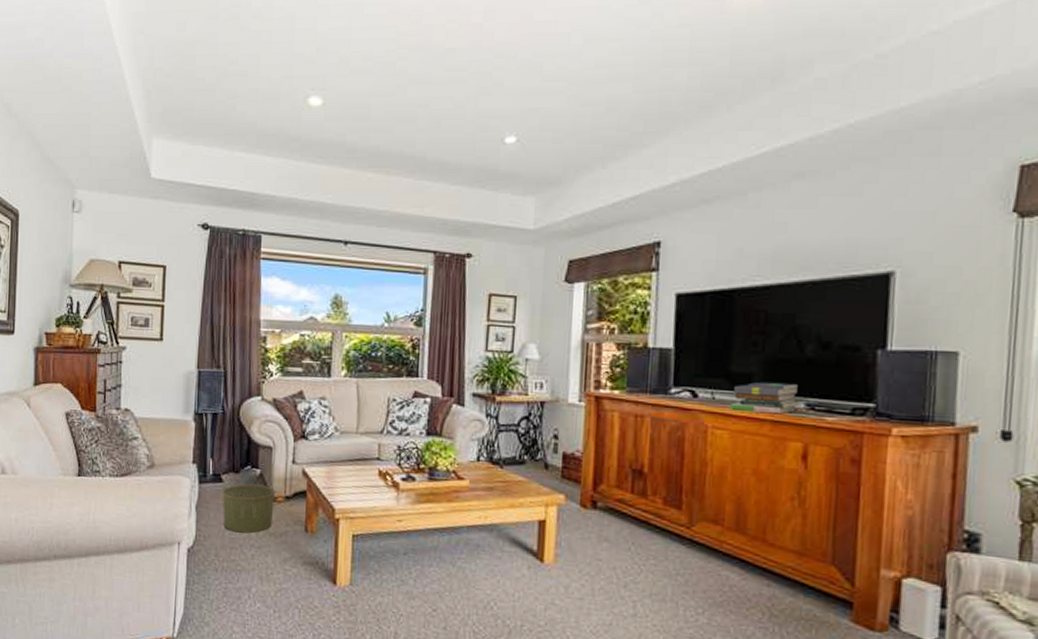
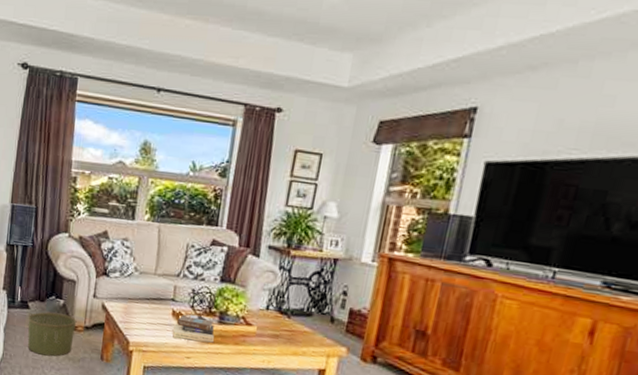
books: none [380,474,425,502] -> present [172,315,214,343]
books: present [729,381,802,415] -> none [522,256,599,290]

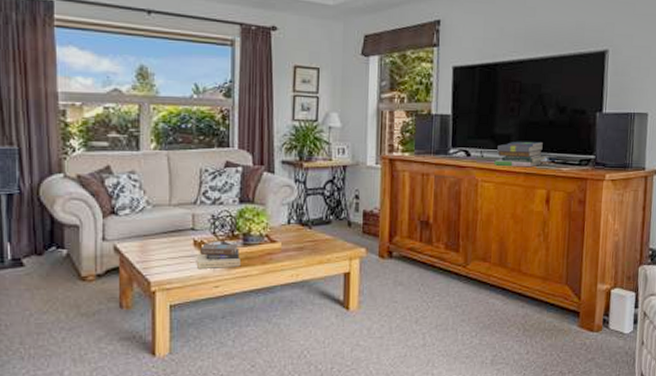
basket: present [27,312,77,357] -> none [24,265,86,317]
books: none [522,256,599,290] -> present [494,141,546,168]

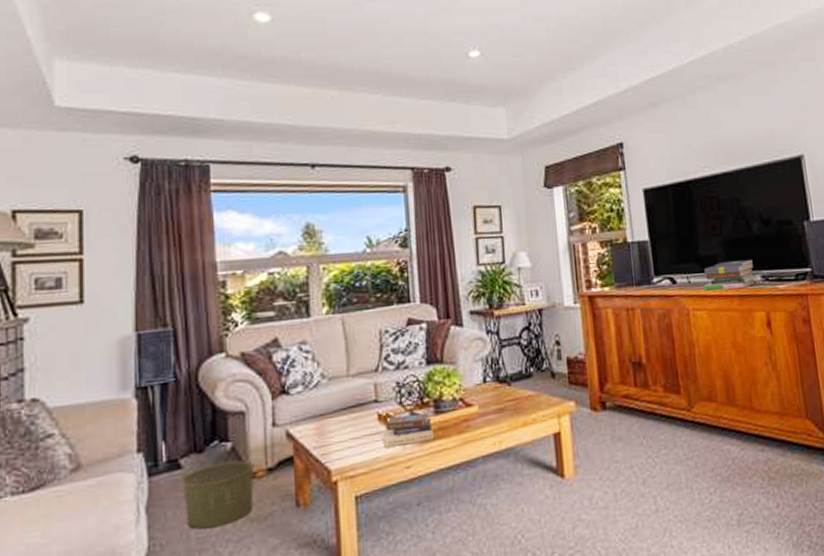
basket: none [24,265,86,317] -> present [182,460,255,530]

